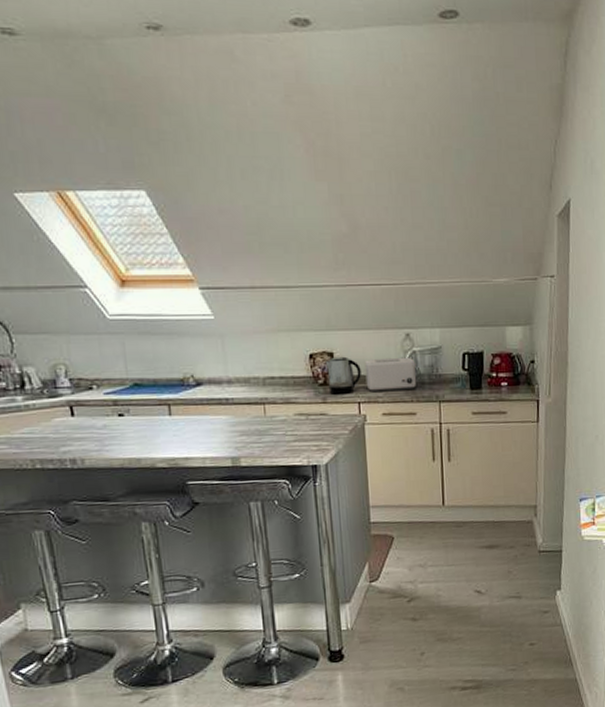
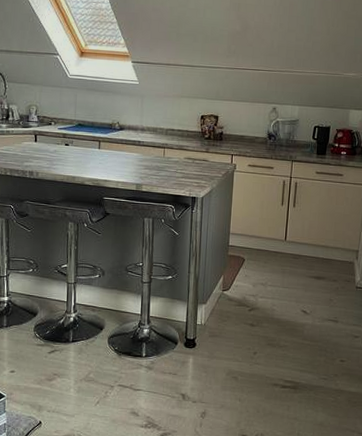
kettle: present [325,356,361,395] -> none [211,119,237,148]
toaster: present [365,357,418,393] -> none [239,124,279,150]

